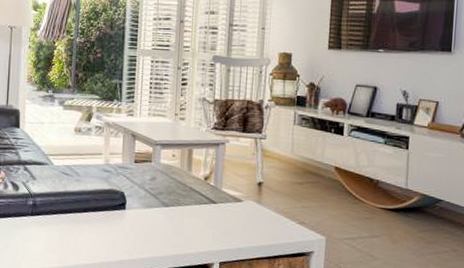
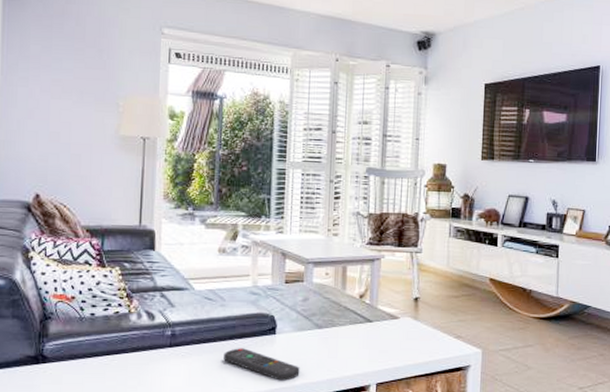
remote control: none [78,220,147,254] -> present [223,348,300,381]

